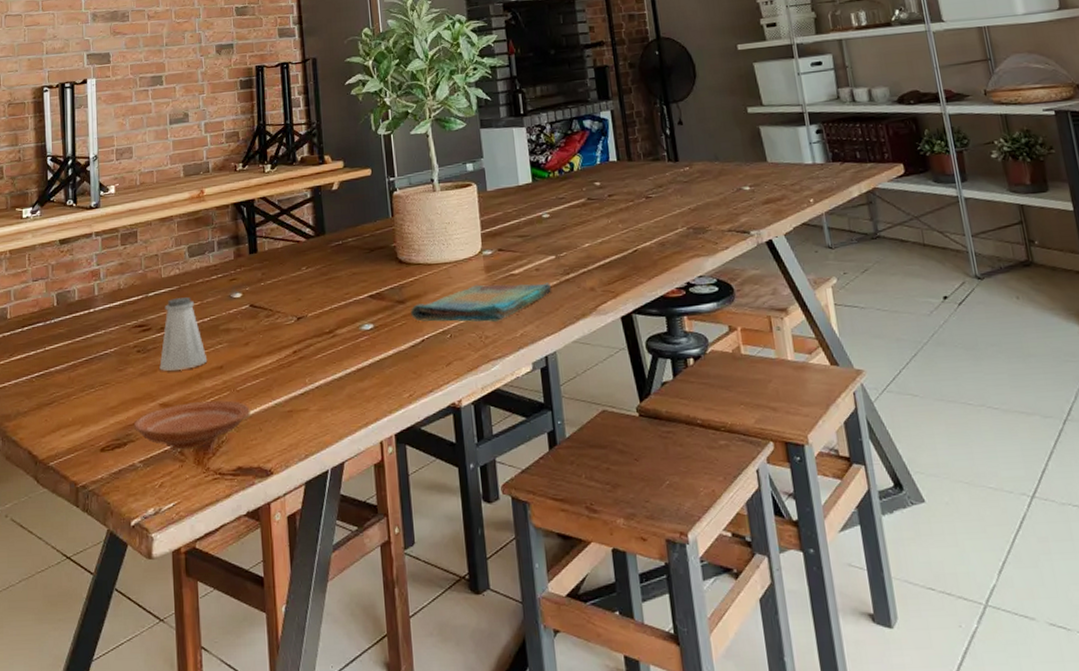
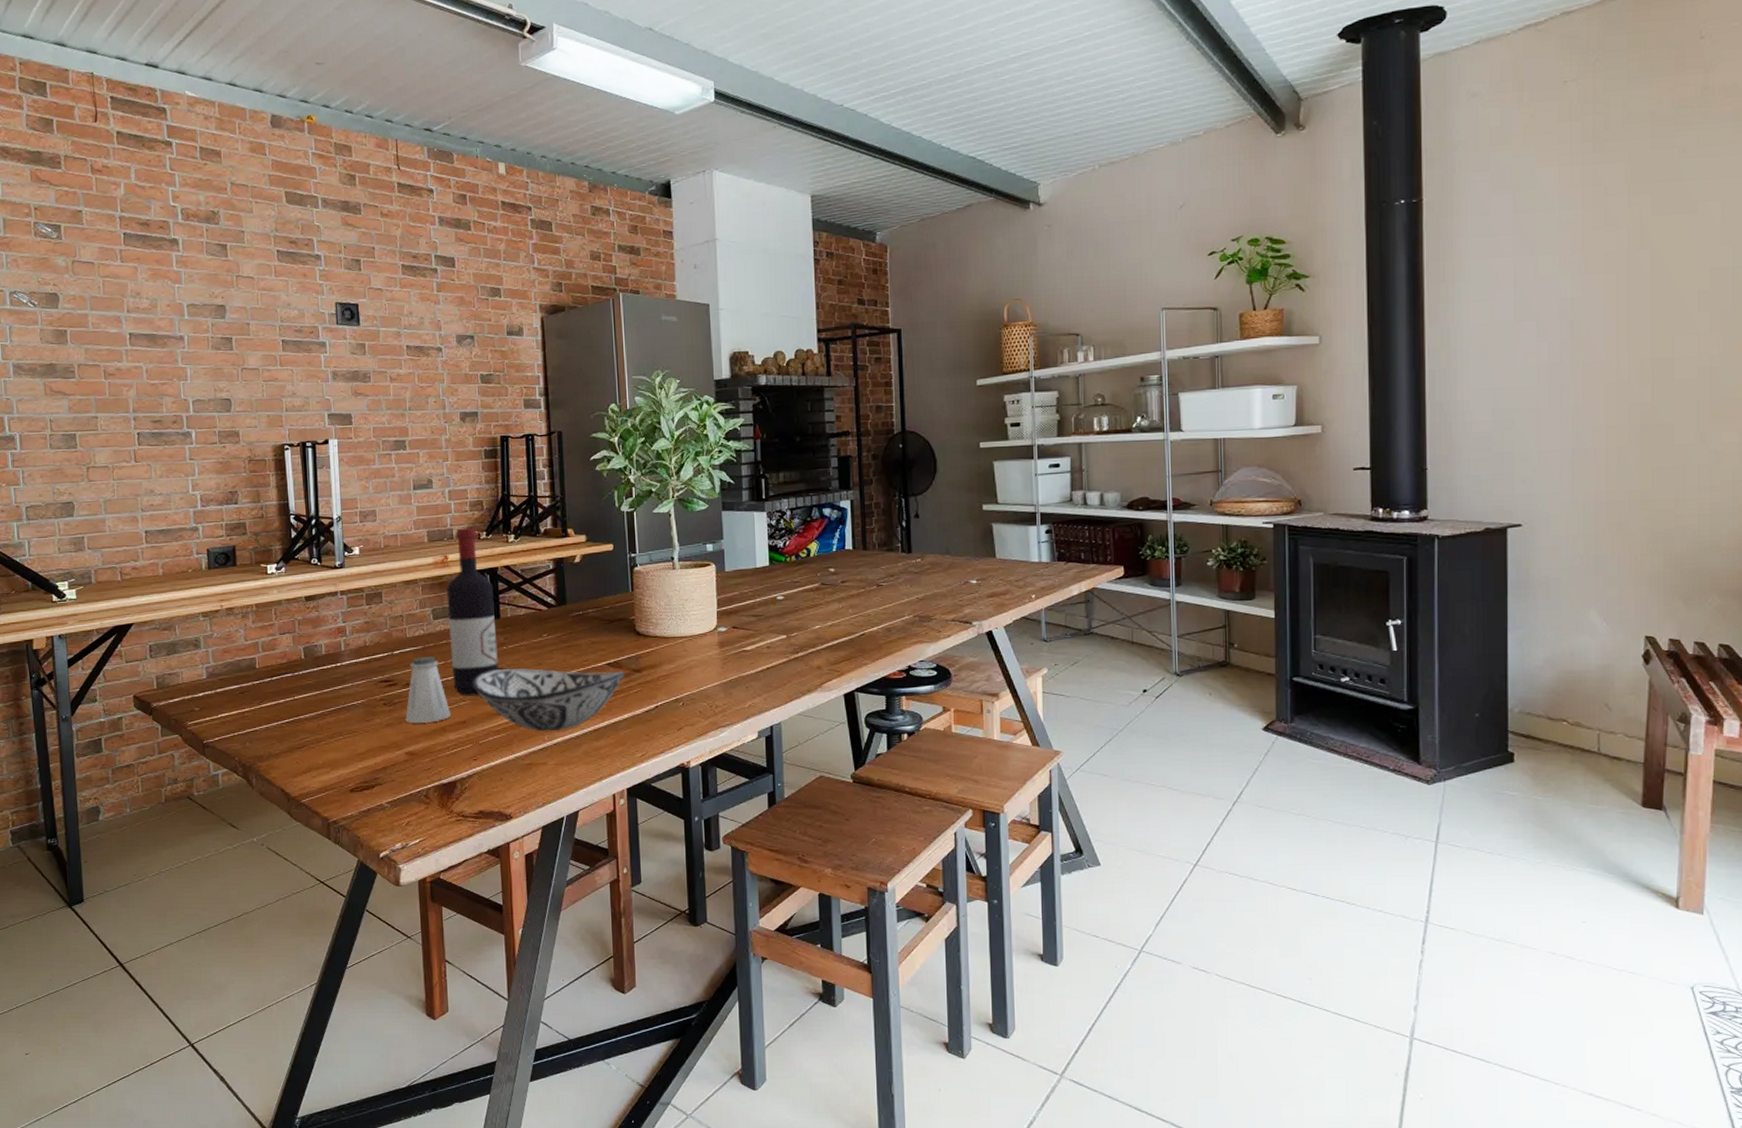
plate: present [133,400,251,450] -> none [381,752,492,794]
wine bottle: none [202,159,256,339] -> present [446,528,498,696]
decorative bowl: none [229,304,388,374] -> present [472,668,625,732]
dish towel: present [411,283,552,322] -> none [646,658,781,693]

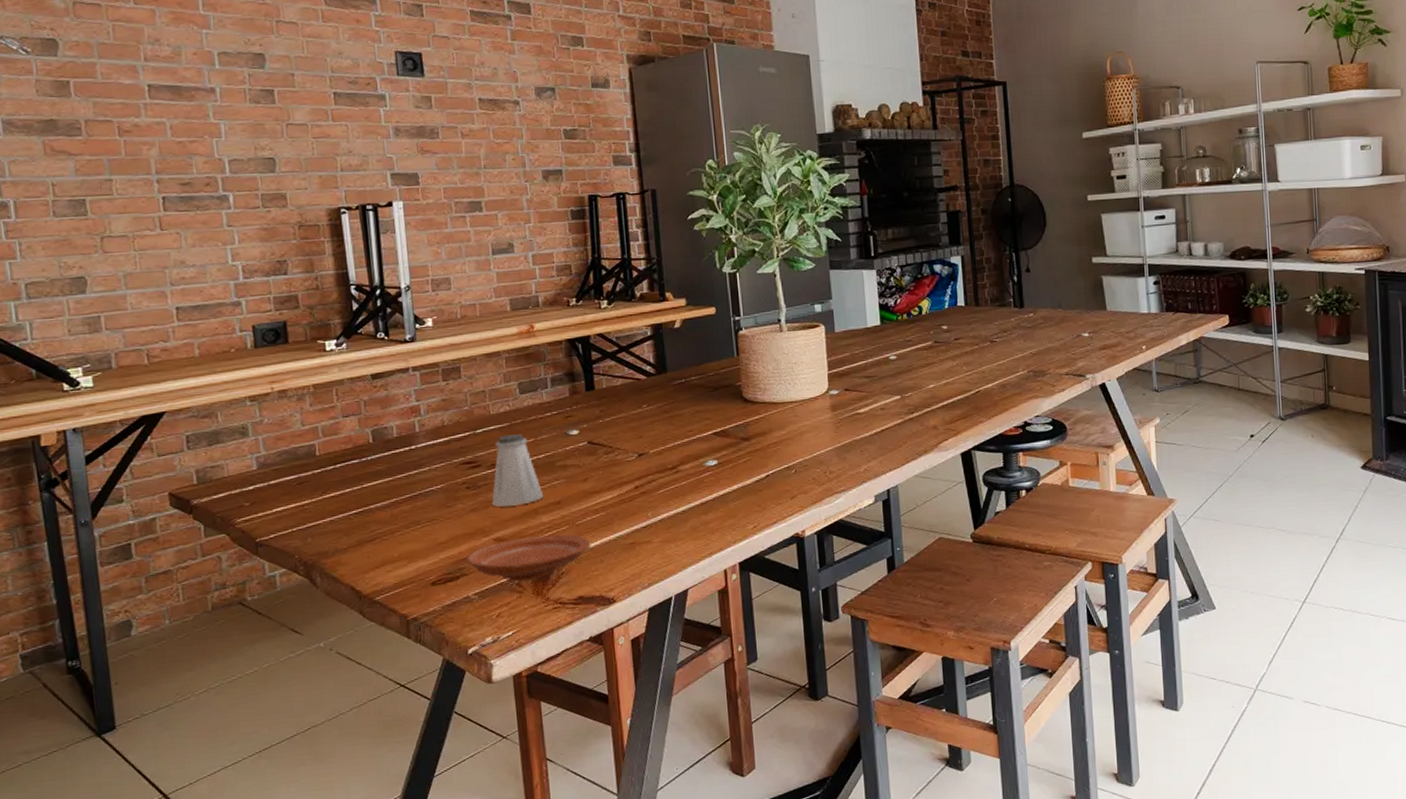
plate: none [381,752,492,794] -> present [466,534,591,582]
wine bottle: present [446,528,498,696] -> none [533,294,595,475]
decorative bowl: present [472,668,625,732] -> none [566,441,733,508]

